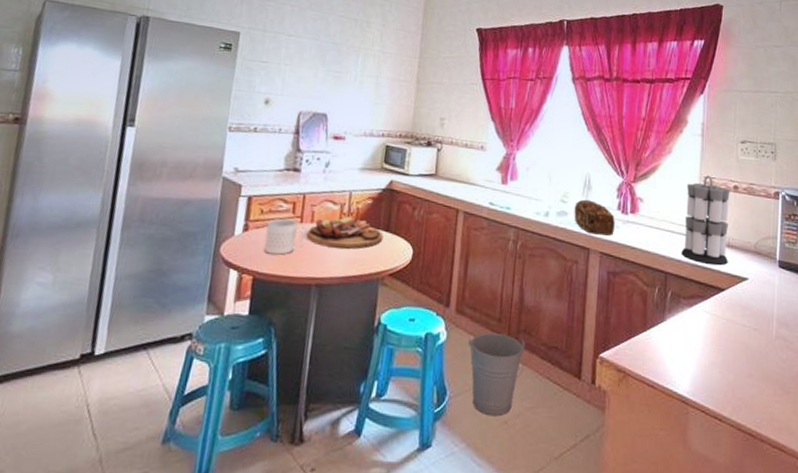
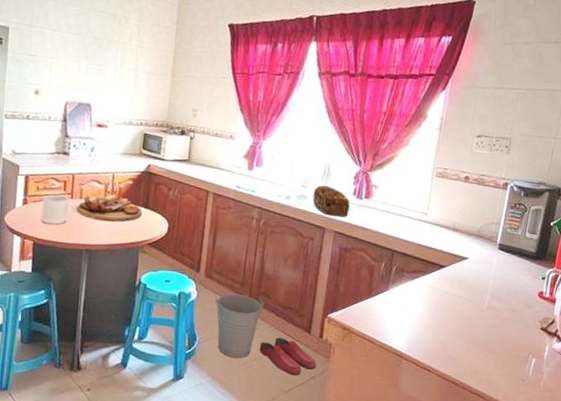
slippers: none [522,386,591,435] -> present [259,337,317,375]
spice rack: present [681,175,730,265] -> none [408,166,461,246]

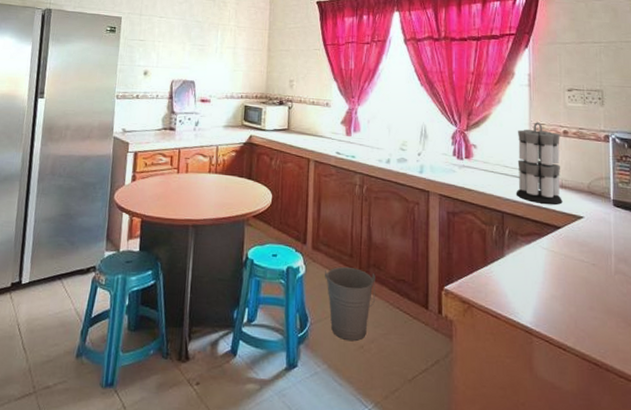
mug: present [41,194,76,225] -> none [149,170,182,201]
food platter: present [77,194,143,222] -> none [184,167,247,195]
slippers: present [259,337,317,375] -> none [375,315,440,360]
bread loaf: present [312,185,350,218] -> none [413,147,451,179]
spice rack: none [408,166,461,246] -> present [516,122,562,205]

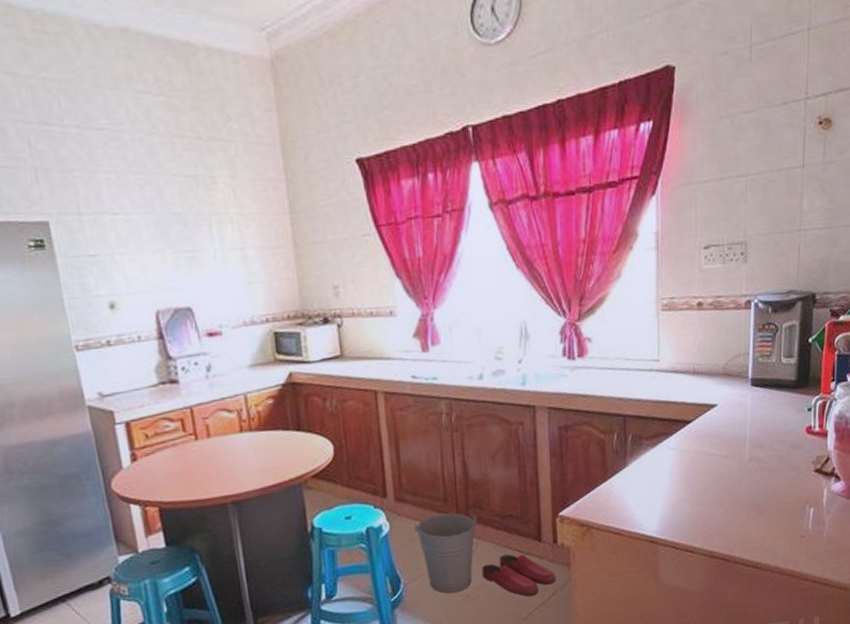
slippers: none [375,315,440,360] -> present [481,554,557,596]
spice rack: present [516,122,562,205] -> none [640,296,694,398]

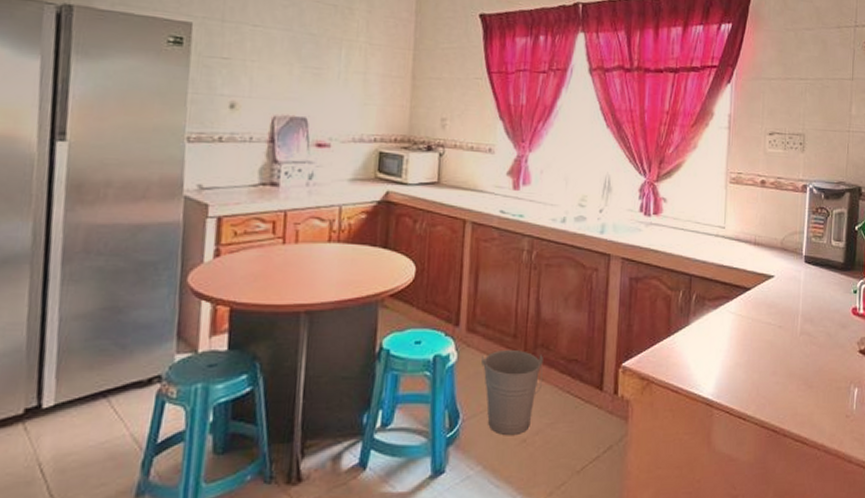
slippers: present [481,554,557,596] -> none [541,400,614,448]

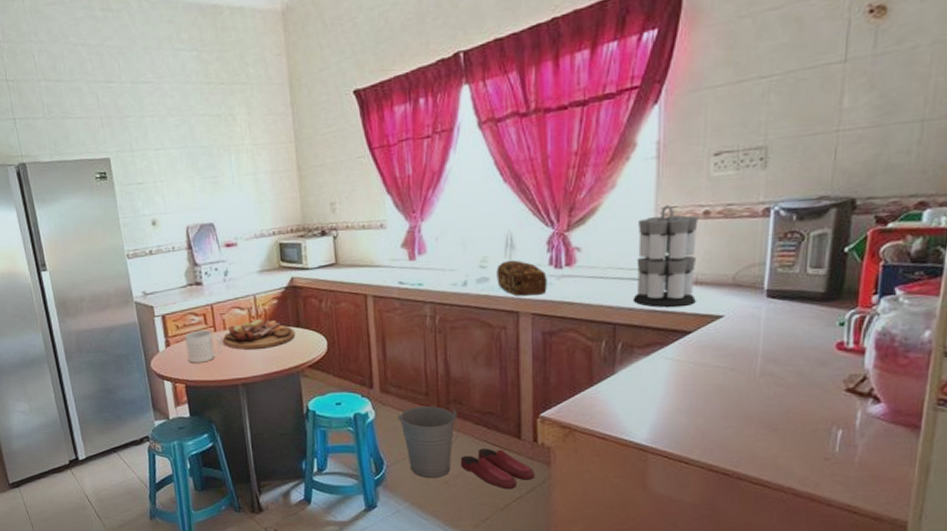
mug: none [240,240,289,281] -> present [185,329,222,363]
food platter: none [292,234,381,270] -> present [223,319,295,350]
slippers: none [541,400,614,448] -> present [460,448,535,489]
bread loaf: none [593,202,637,240] -> present [496,260,547,297]
spice rack: none [706,171,757,264] -> present [633,205,699,307]

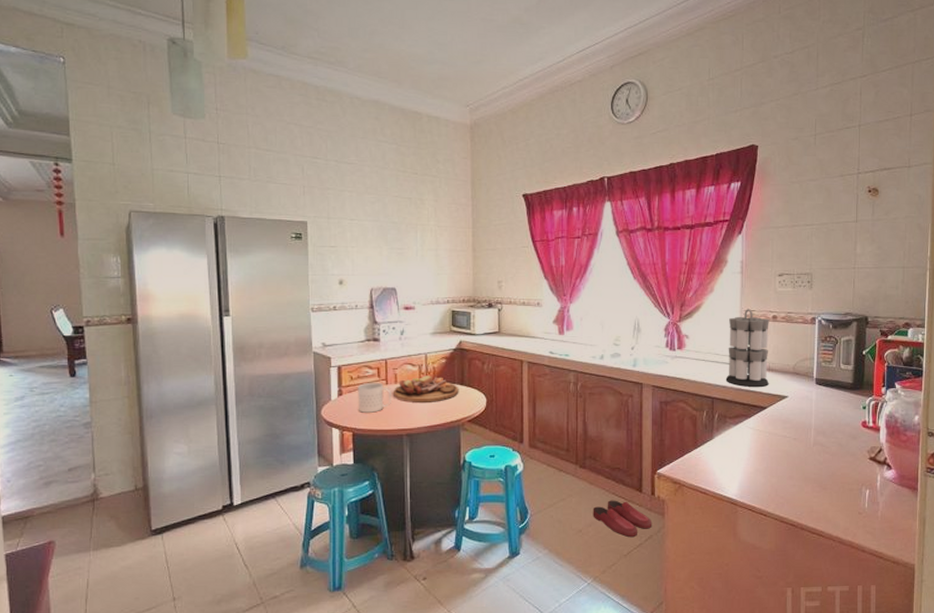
bucket: present [398,405,459,479] -> none [543,460,593,527]
bread loaf: present [496,260,547,297] -> none [626,341,664,371]

